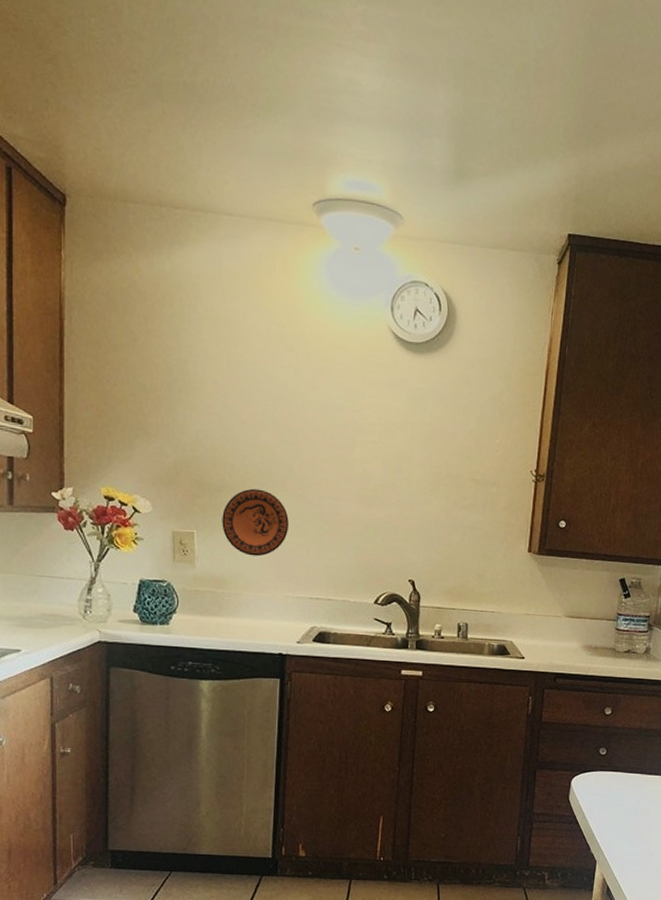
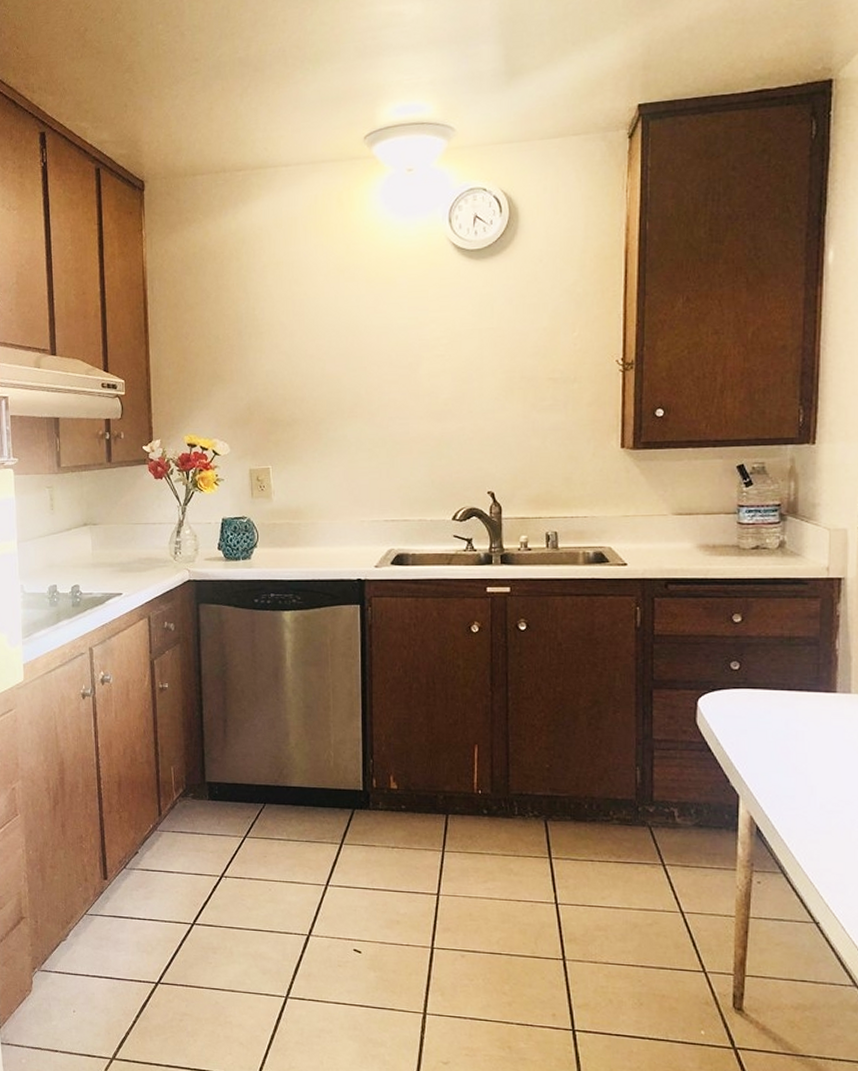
decorative plate: present [222,488,289,557] -> none [295,418,359,485]

